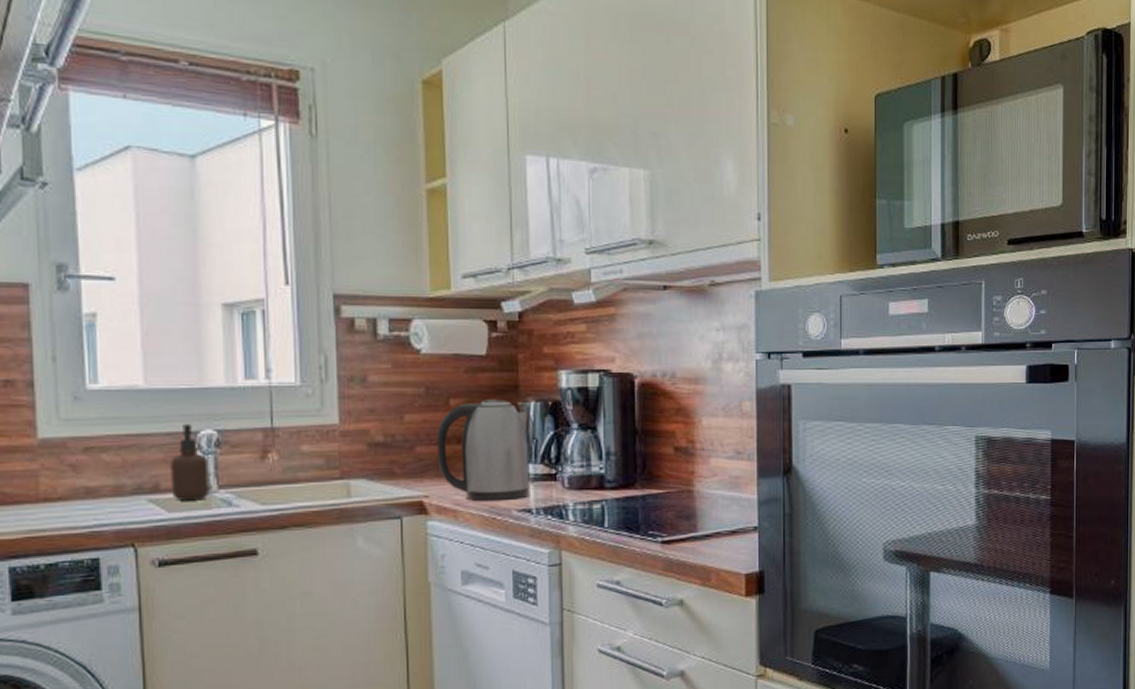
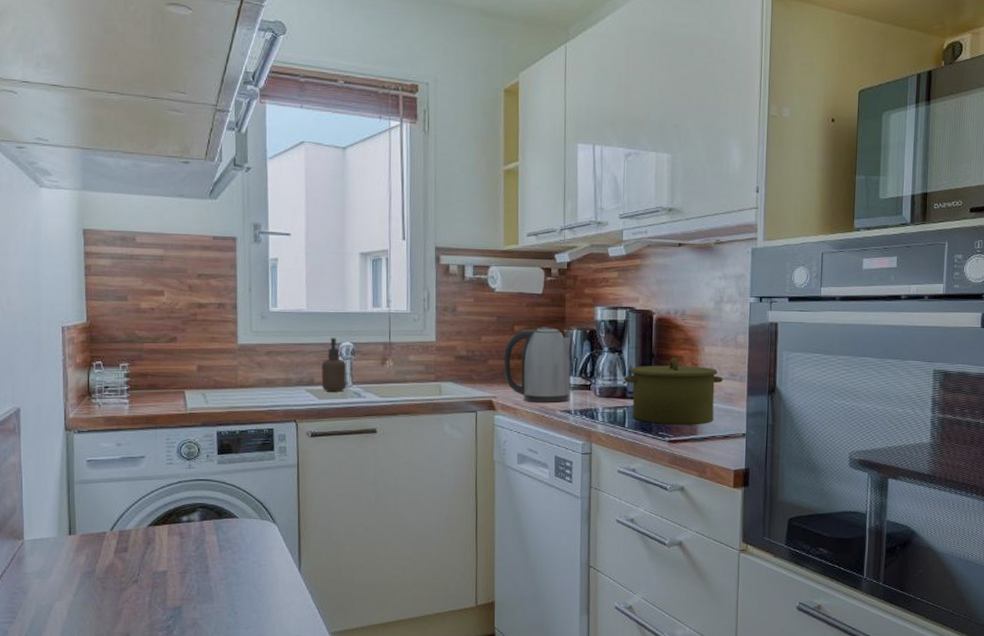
cooking pot: none [599,433,726,521] -> present [623,357,723,425]

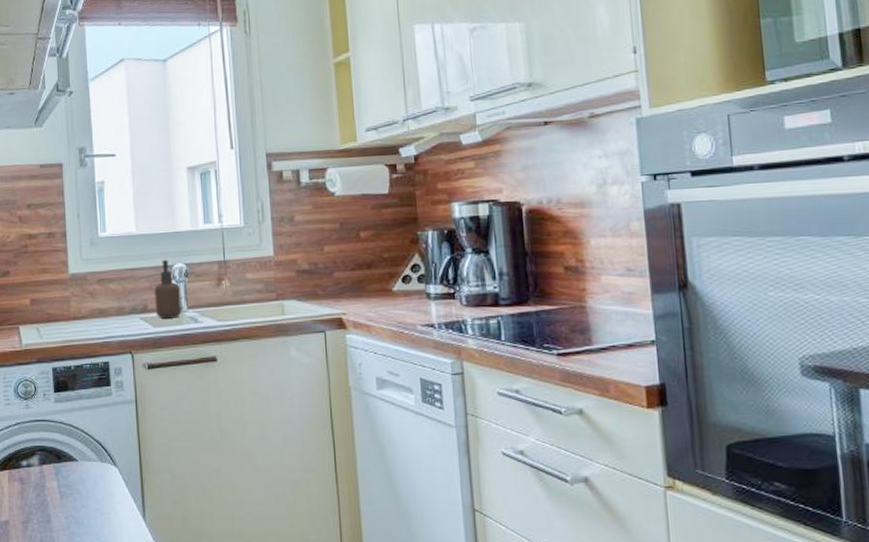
kettle: present [504,326,572,404] -> none [351,229,432,318]
cooking pot: present [623,357,723,425] -> none [493,254,618,335]

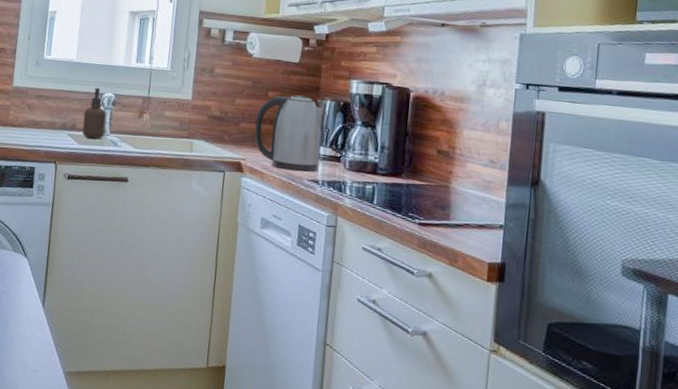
kettle: none [351,229,432,318] -> present [254,94,325,172]

